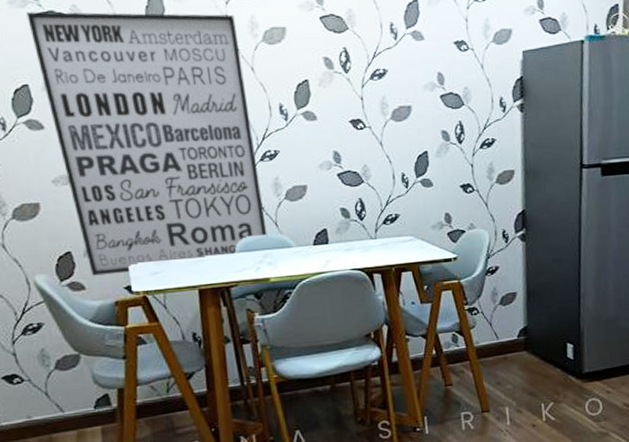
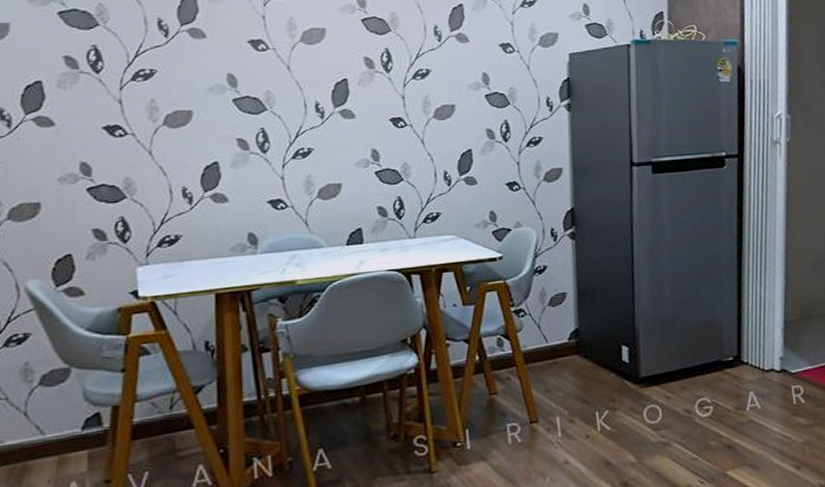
wall art: present [26,11,268,276] -> none [47,10,297,280]

